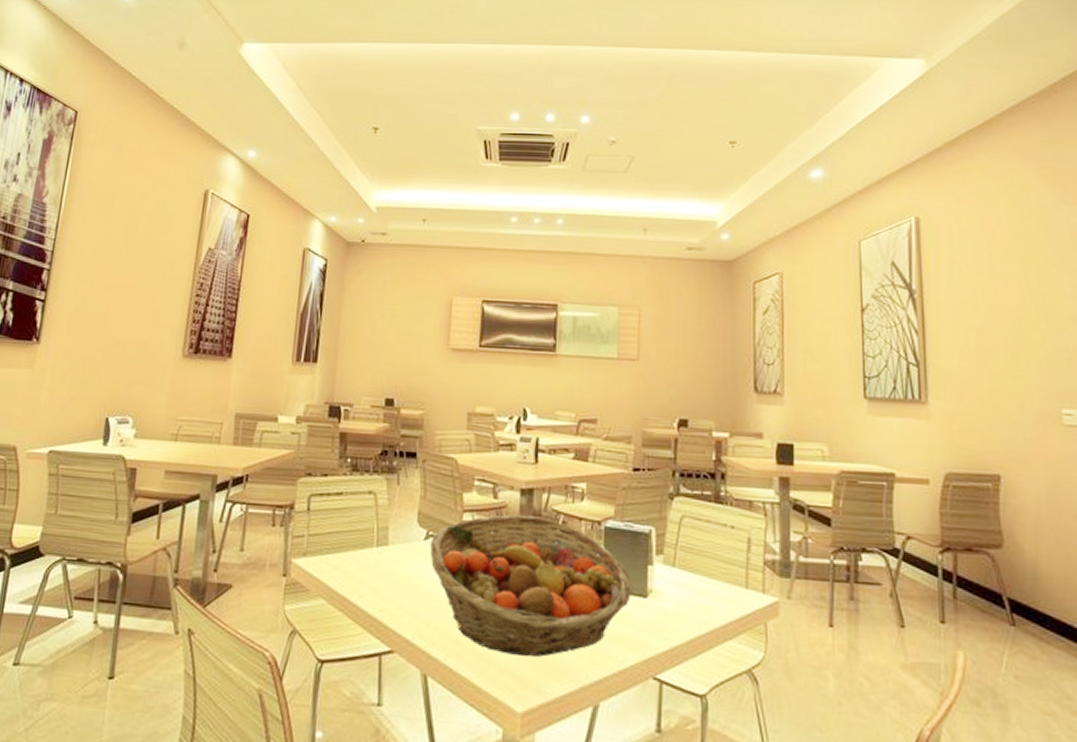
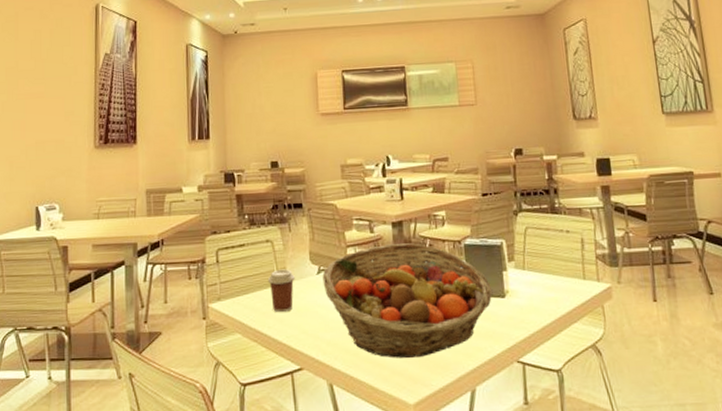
coffee cup: none [364,528,397,580] -> present [267,269,295,312]

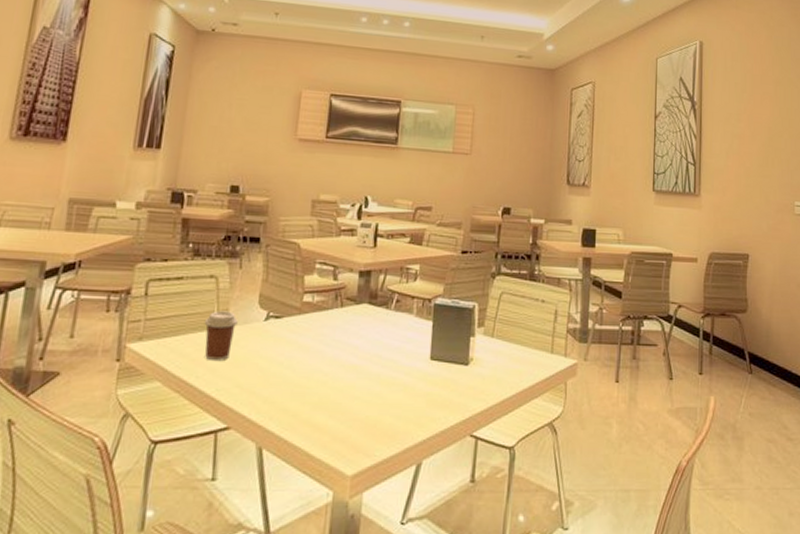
fruit basket: present [322,243,493,358] -> none [269,295,457,423]

